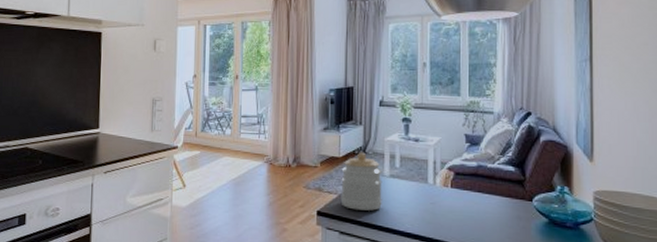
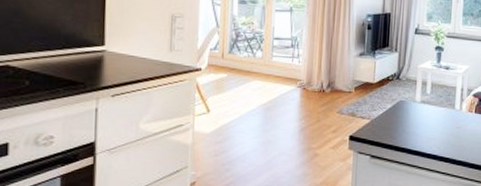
jar: present [341,152,383,211] -> none [373,78,414,135]

